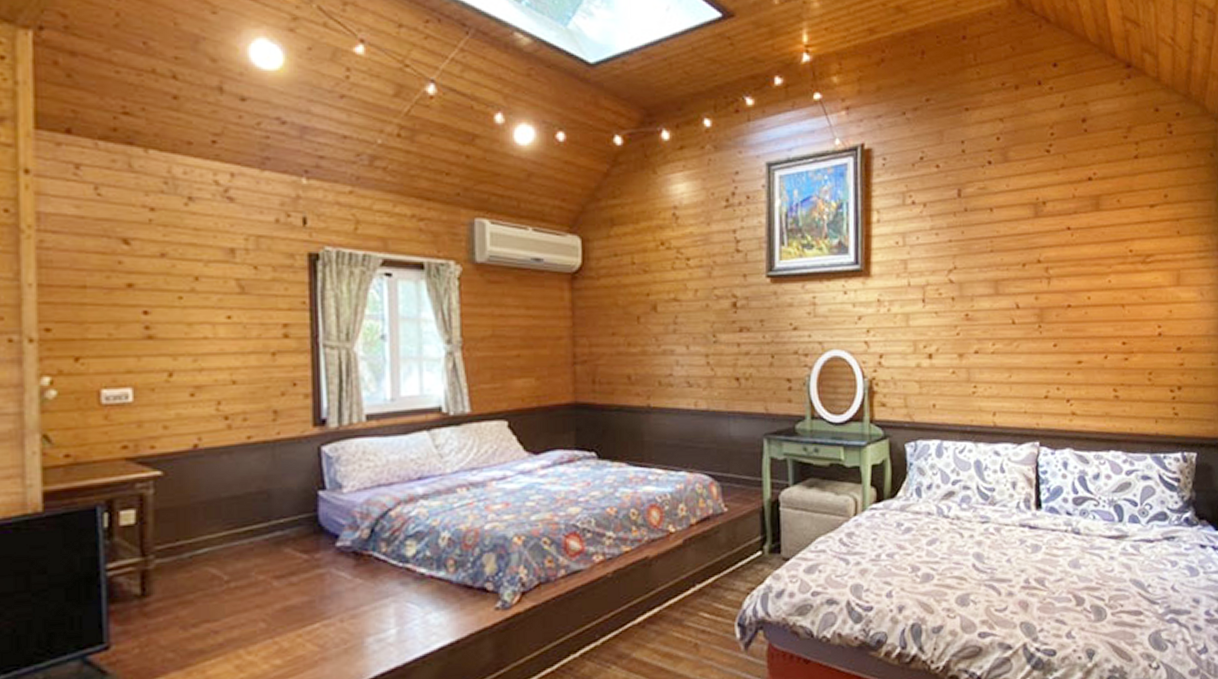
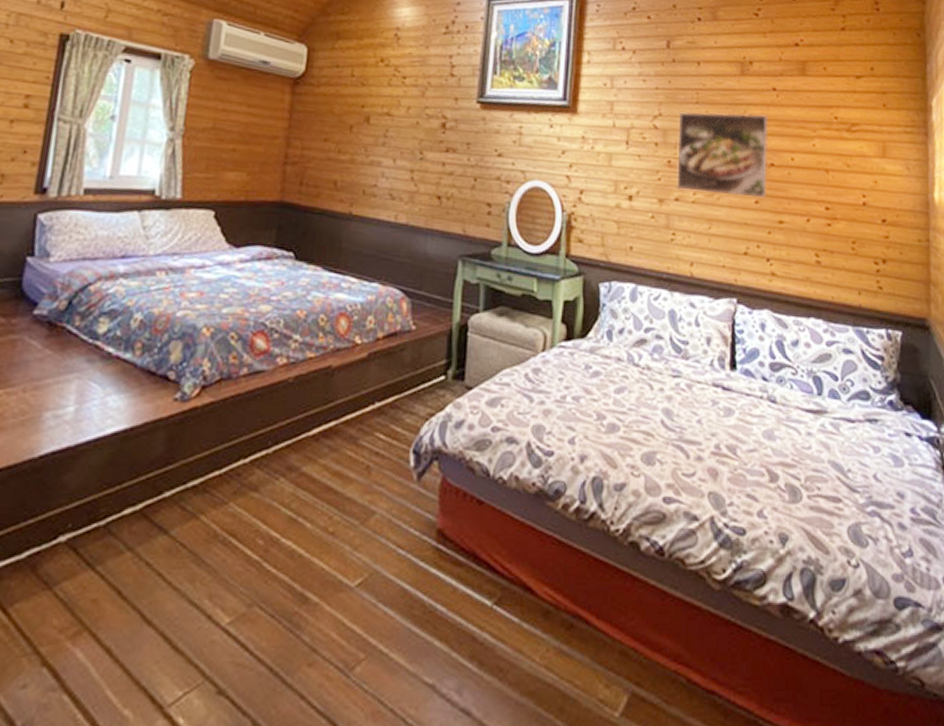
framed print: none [974,256,1064,342] -> present [677,112,769,198]

